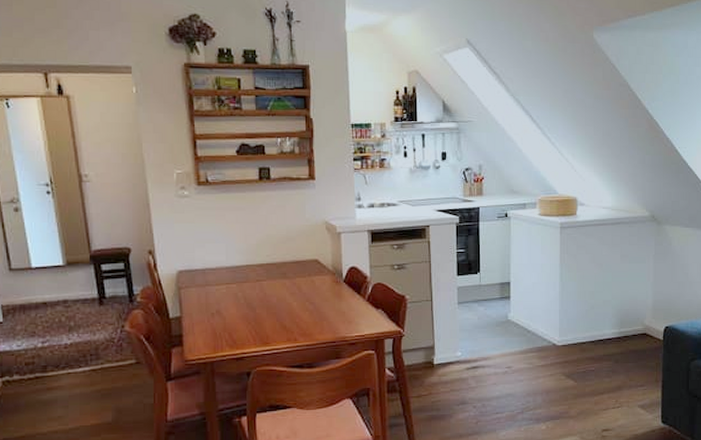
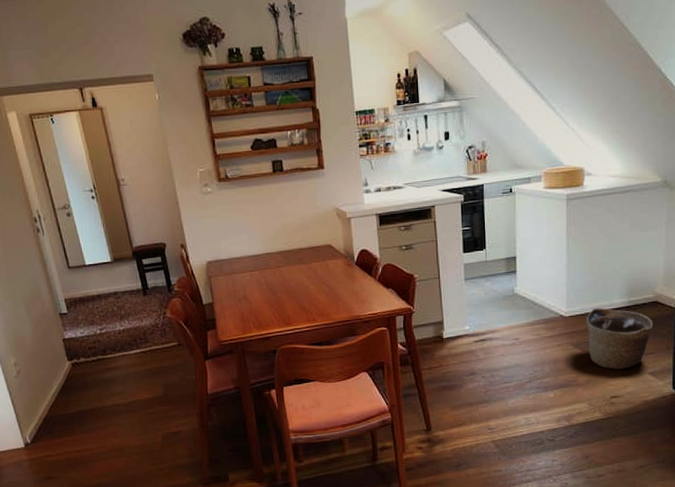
basket: none [579,338,643,401] -> present [587,308,654,369]

